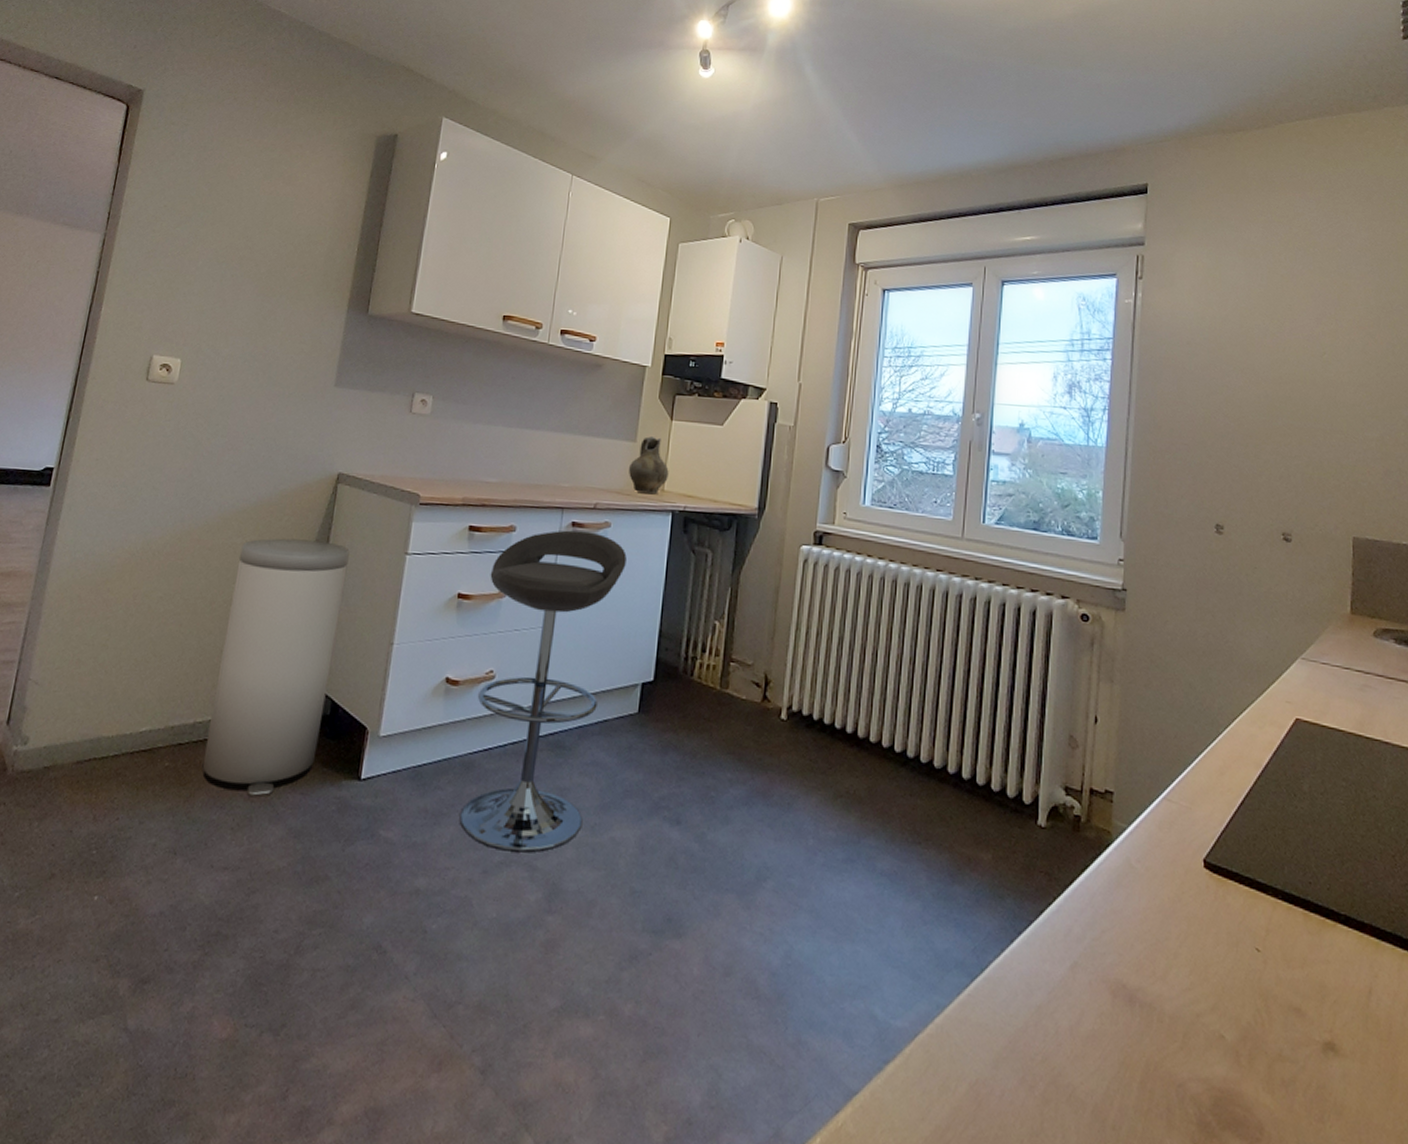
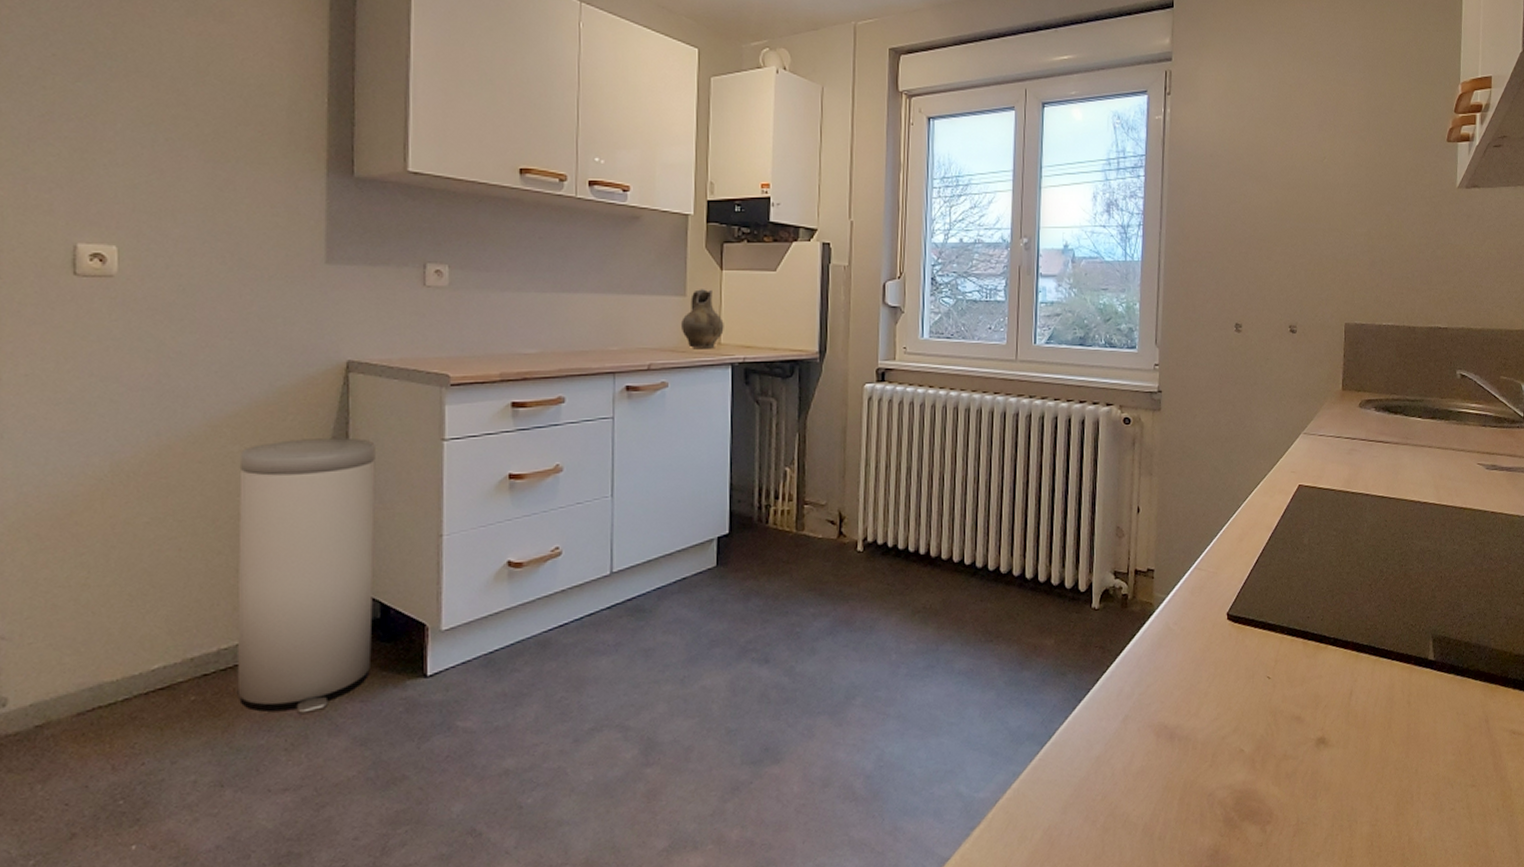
bar stool: present [459,530,627,853] -> none [542,394,688,718]

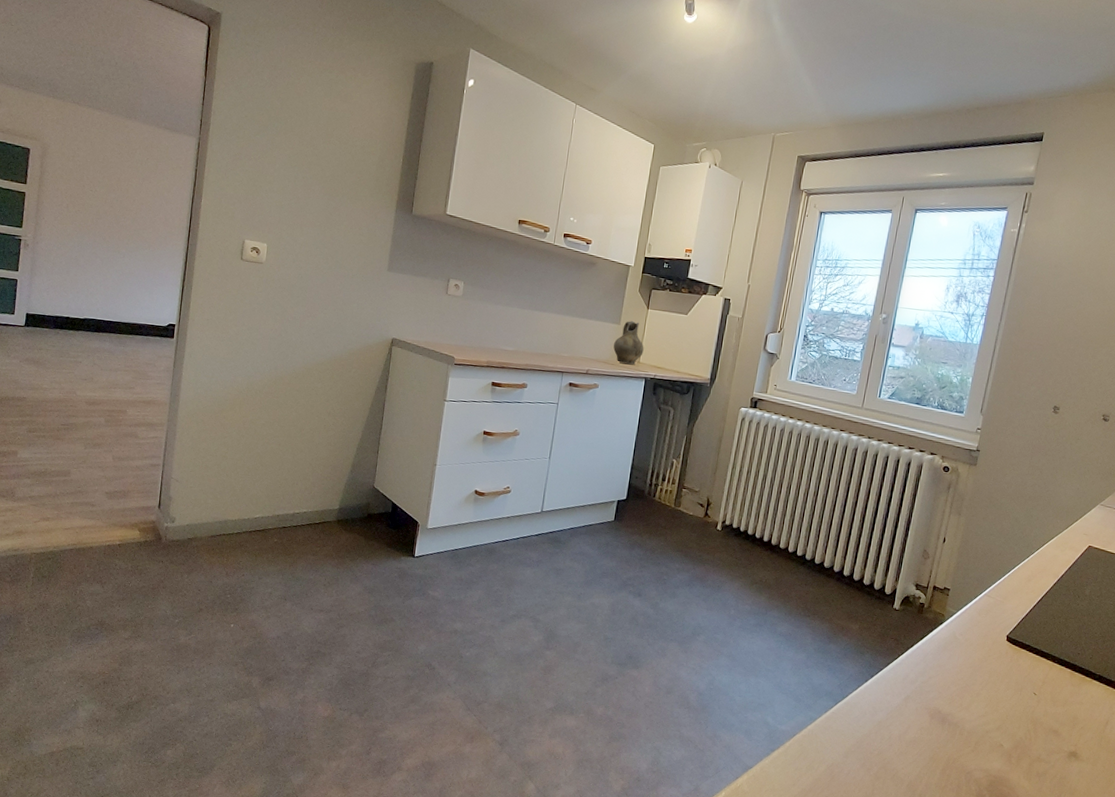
pedal bin: present [237,437,376,715] -> none [301,385,403,565]

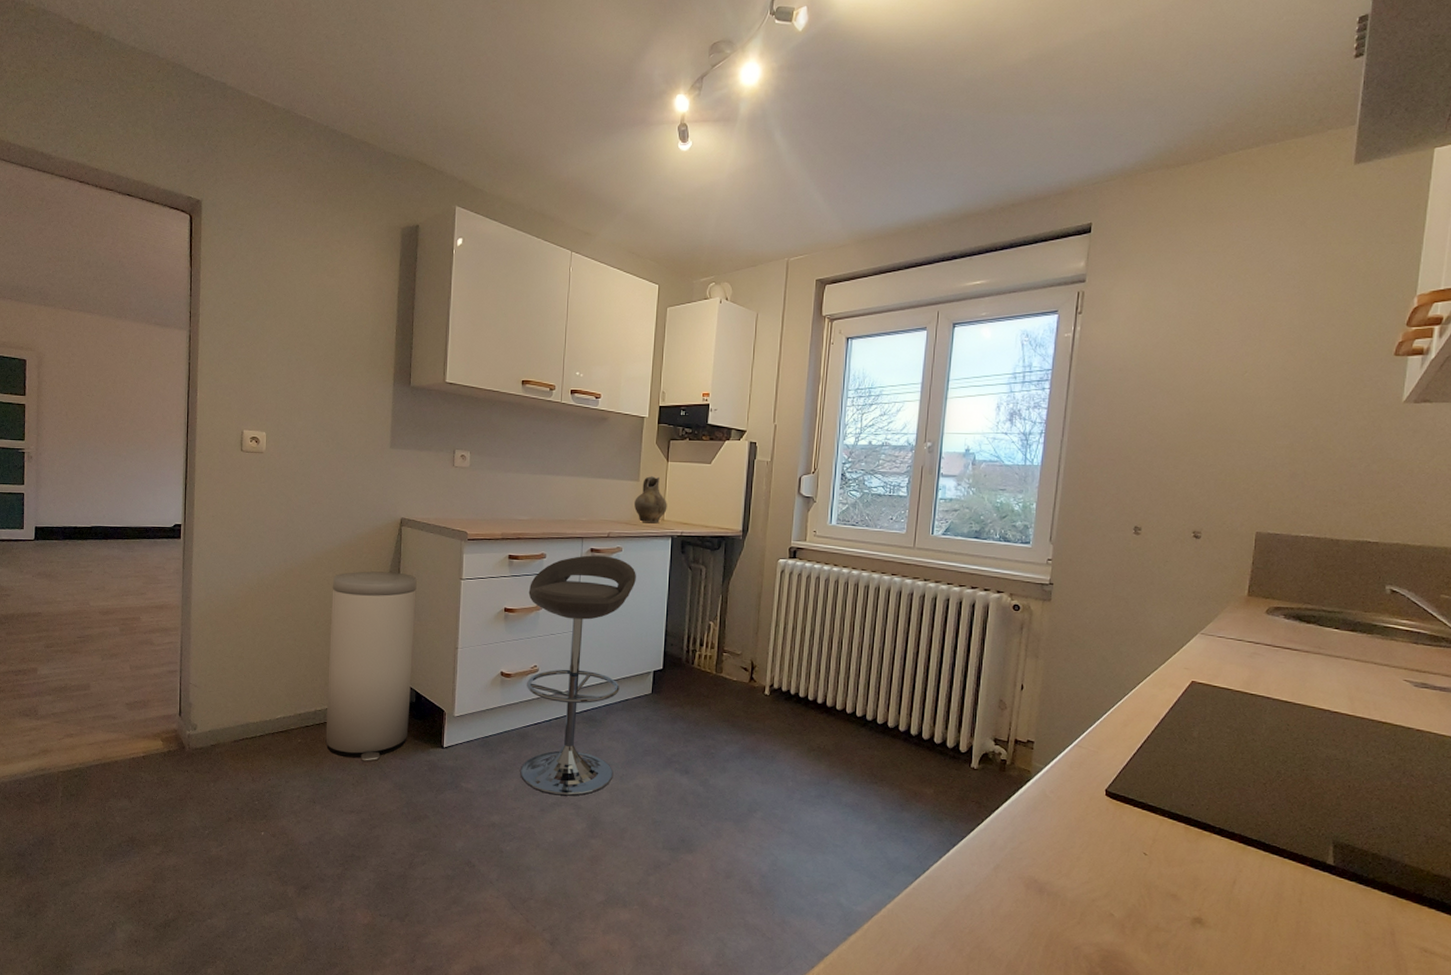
pedal bin: none [301,385,403,565] -> present [325,571,417,762]
bar stool: none [485,388,610,610] -> present [520,555,636,796]

